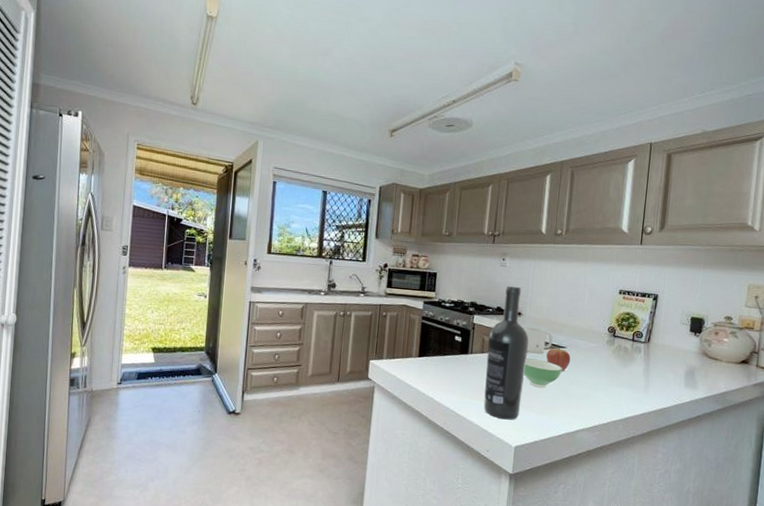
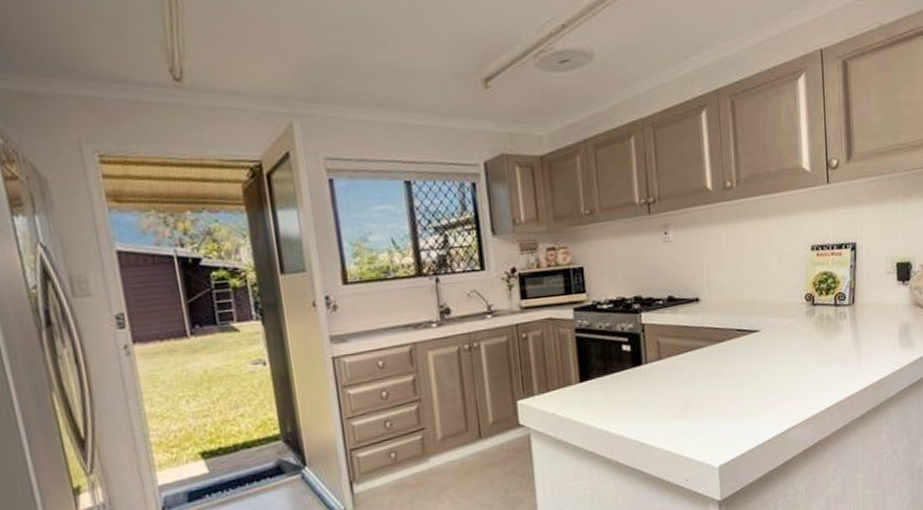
wine bottle: present [483,285,529,420] -> none [664,265,718,437]
mug: present [523,326,553,354] -> none [704,313,743,348]
bowl: present [524,358,563,388] -> none [714,352,760,388]
fruit: present [546,347,571,372] -> none [738,332,768,361]

